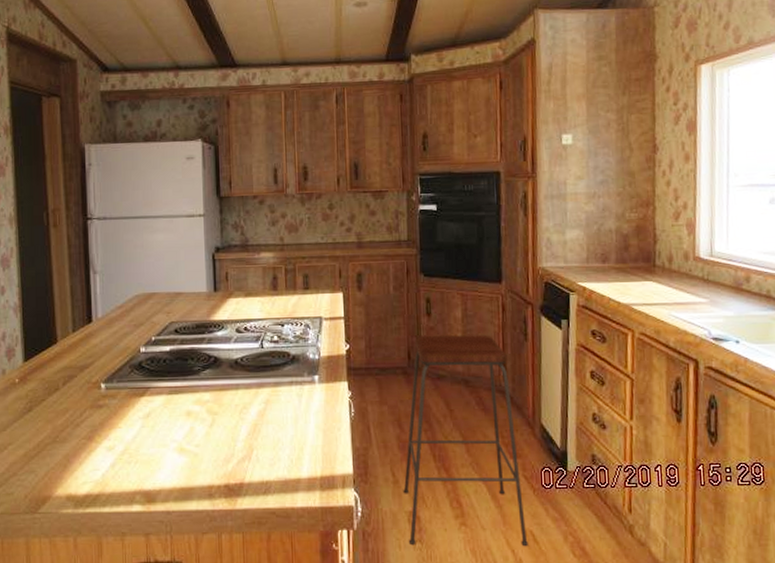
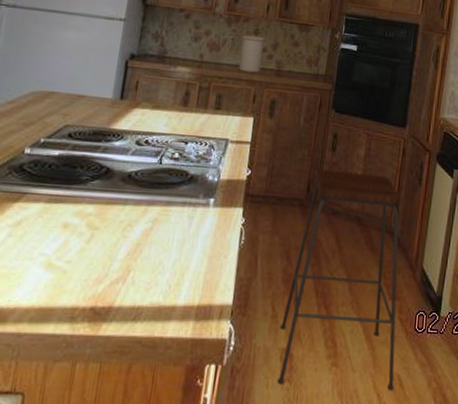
canister: none [317,211,341,249] -> present [238,35,265,73]

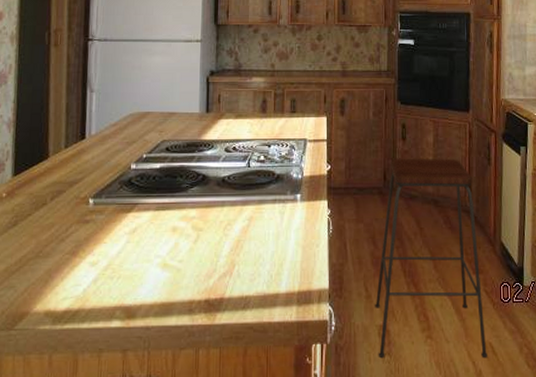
canister: present [238,35,265,73] -> none [307,42,328,76]

